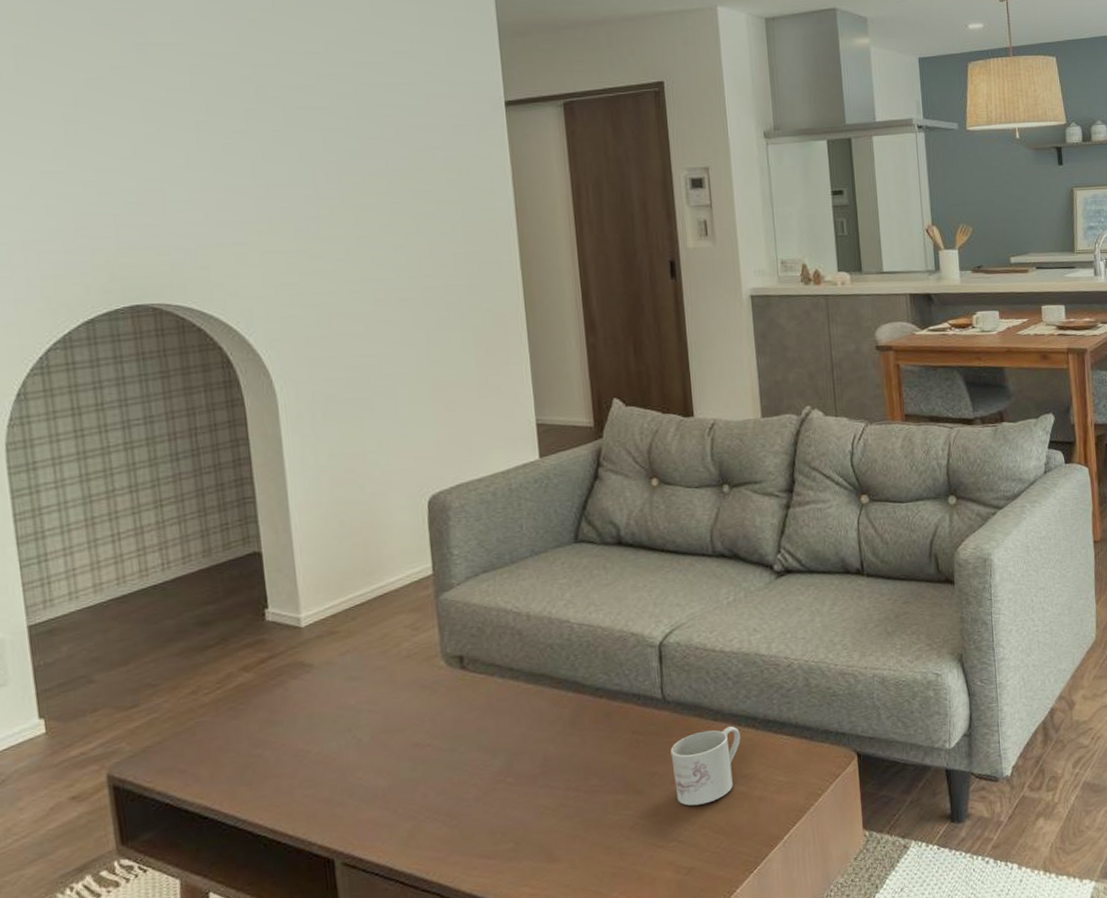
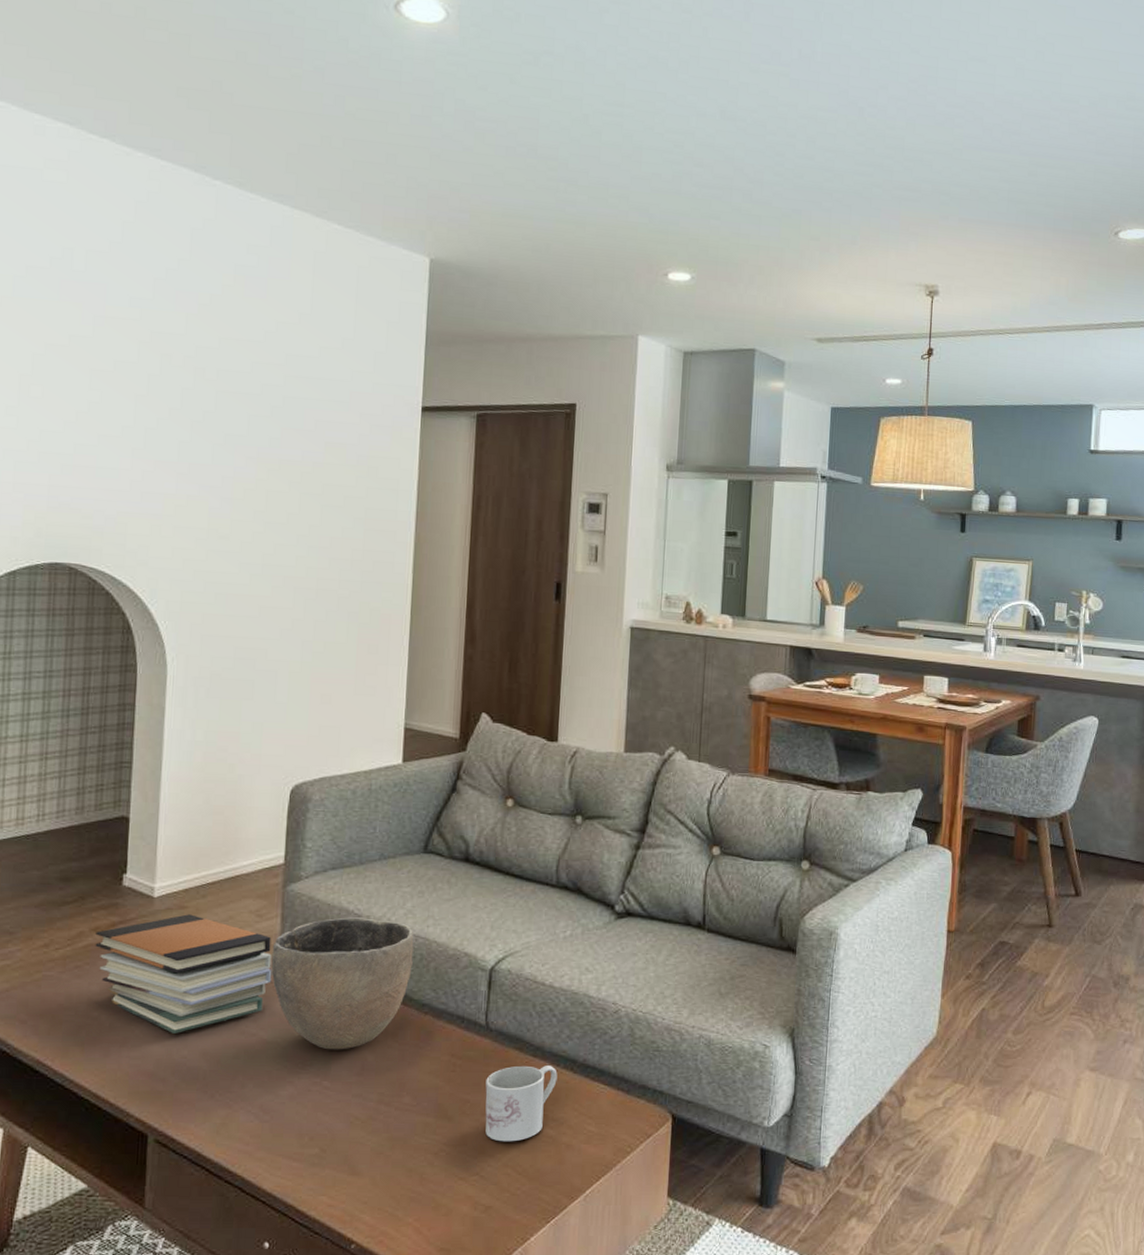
book stack: none [245,638,439,758] -> present [95,914,272,1034]
bowl: none [434,613,581,748] -> present [271,917,414,1050]

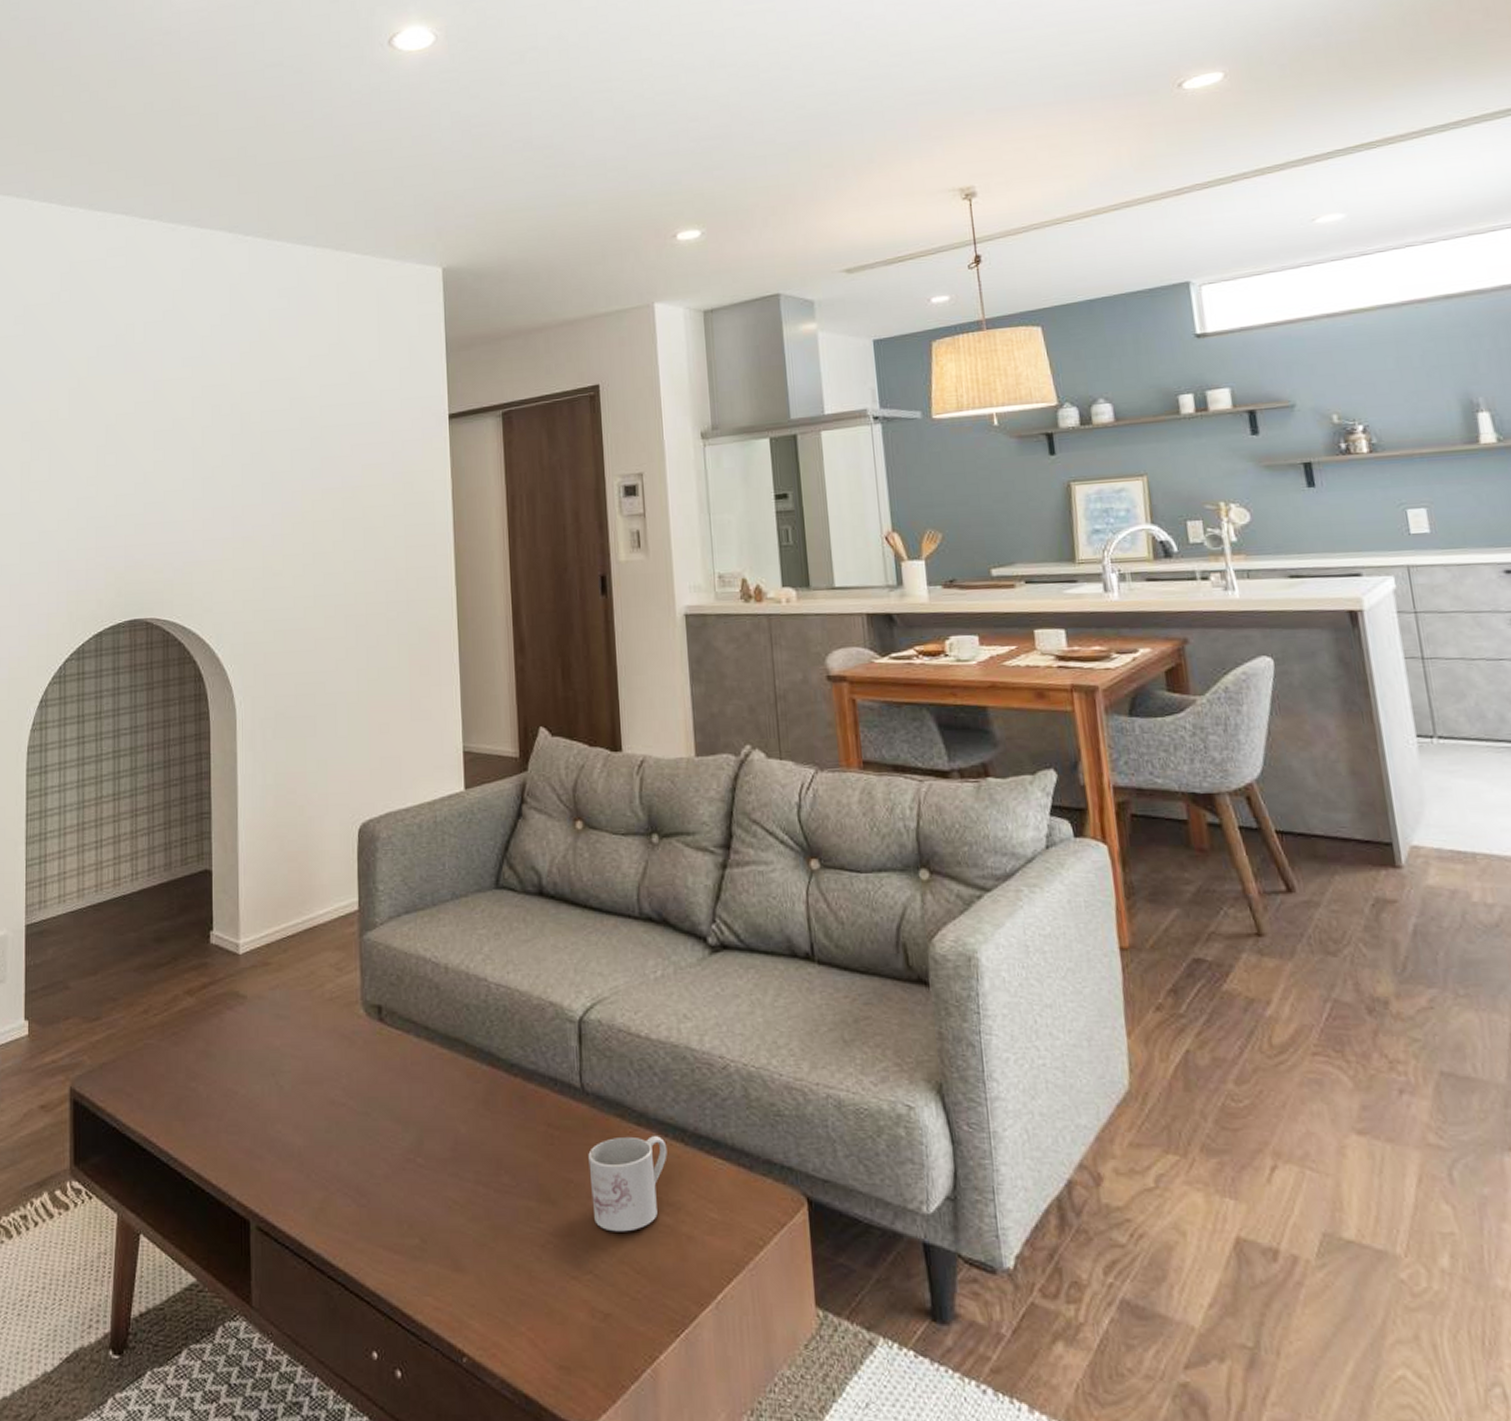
book stack: present [95,914,272,1034] -> none [189,971,357,1105]
bowl: present [271,917,414,1050] -> none [354,966,497,1121]

